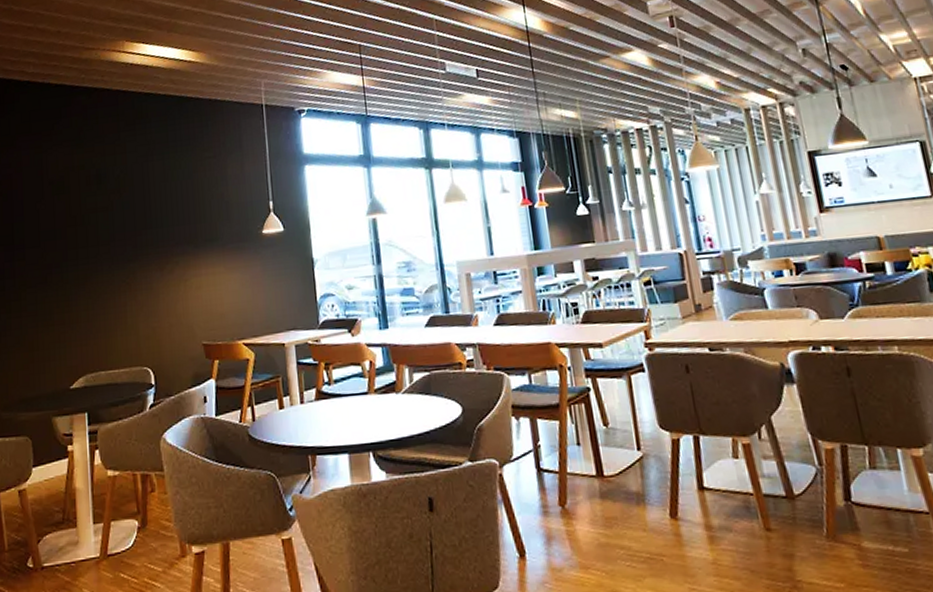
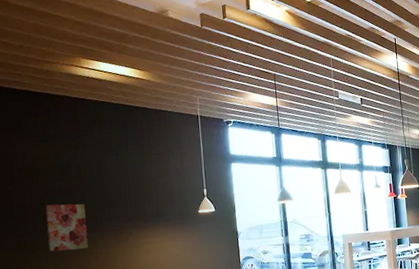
wall art: none [77,224,126,288] -> present [45,204,88,252]

